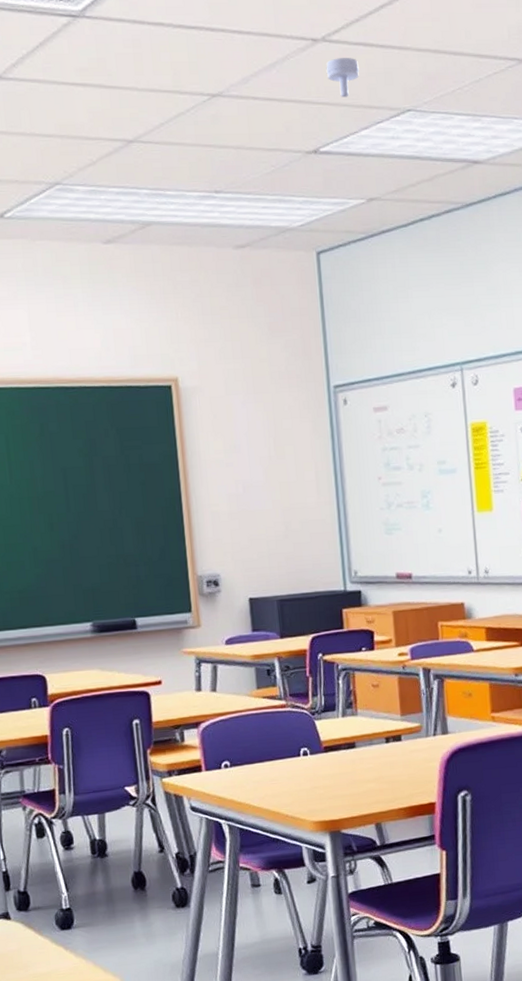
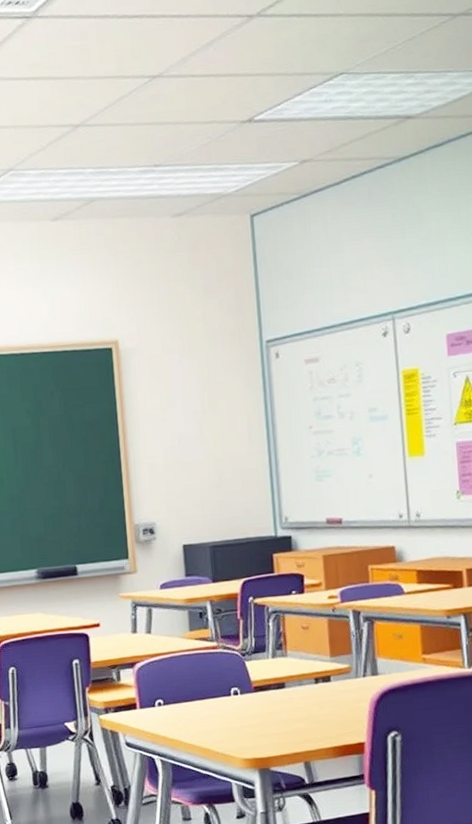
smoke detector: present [326,58,360,97] -> none [261,29,294,67]

